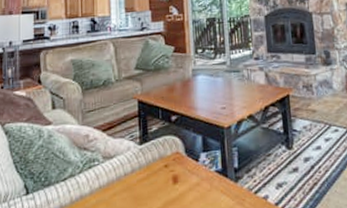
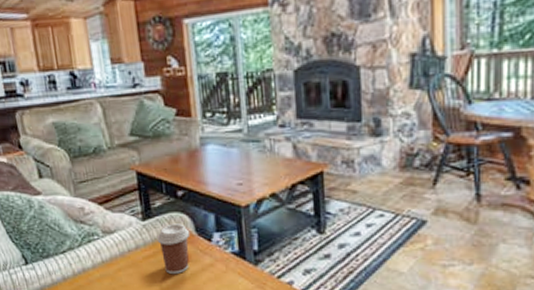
coffee cup: none [151,146,181,196] -> present [157,223,191,275]

